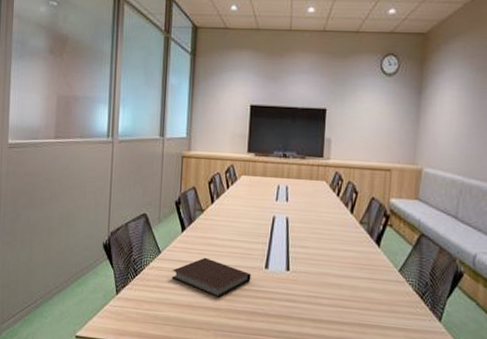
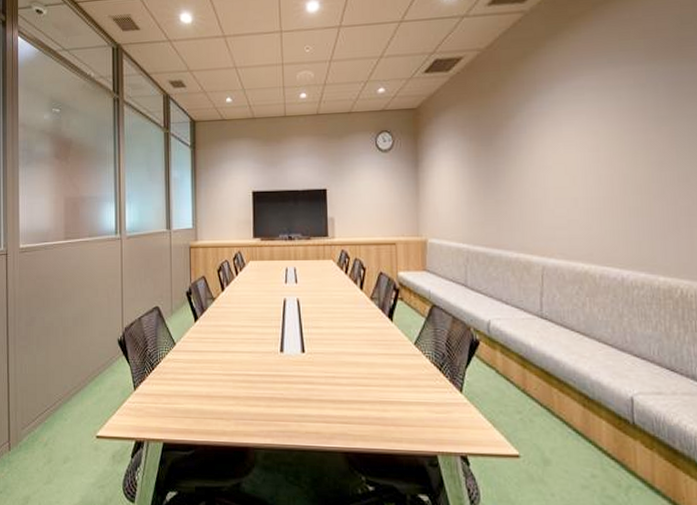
notebook: present [172,257,251,298] -> none [188,346,267,386]

